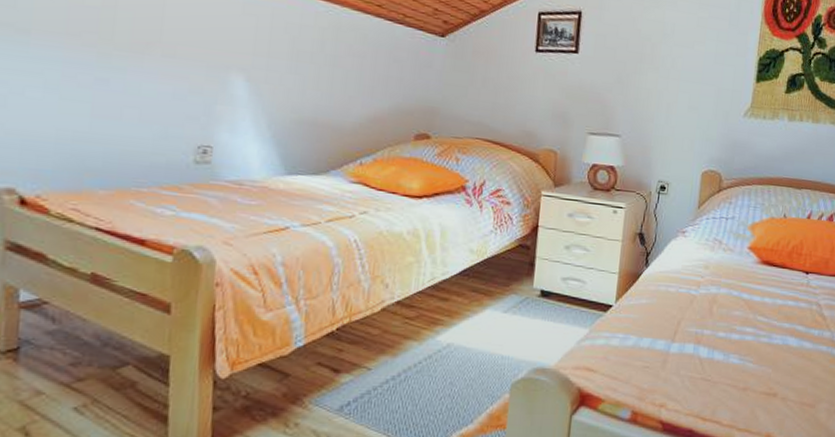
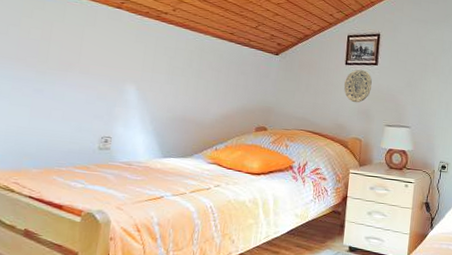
decorative plate: none [533,59,571,104] -> present [344,69,372,103]

